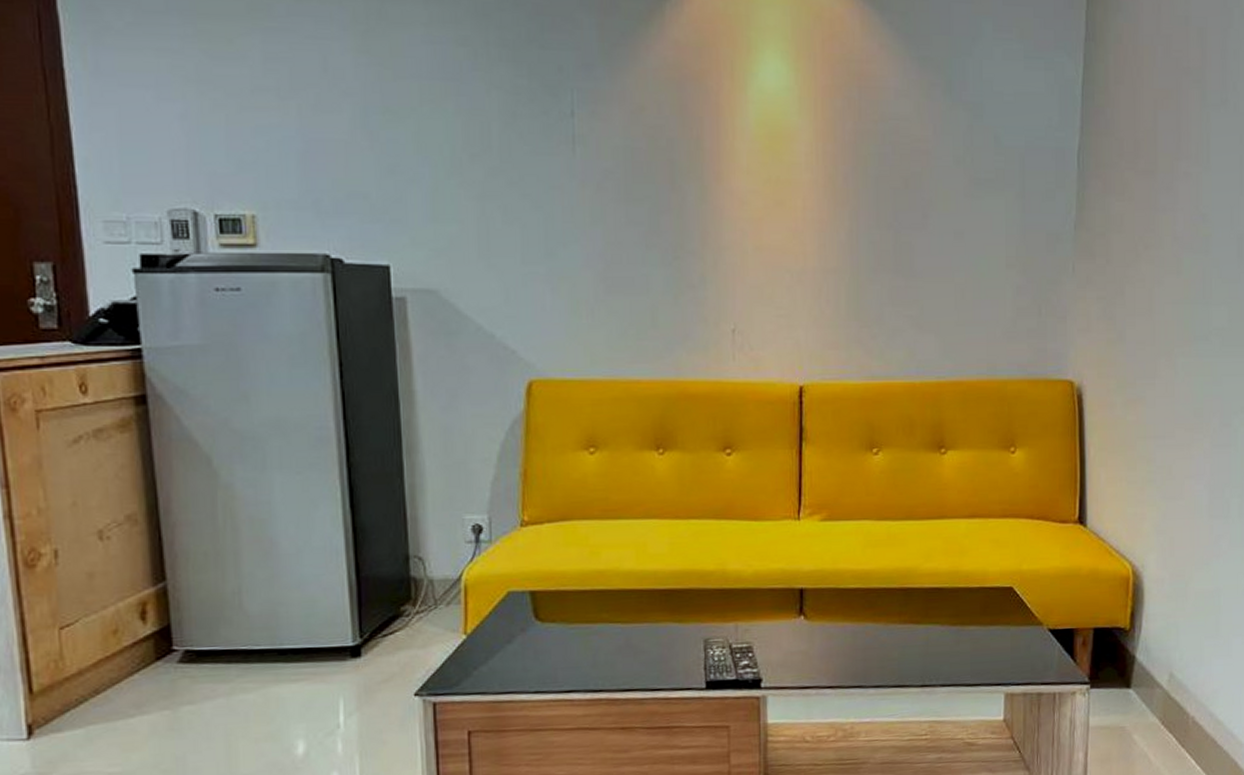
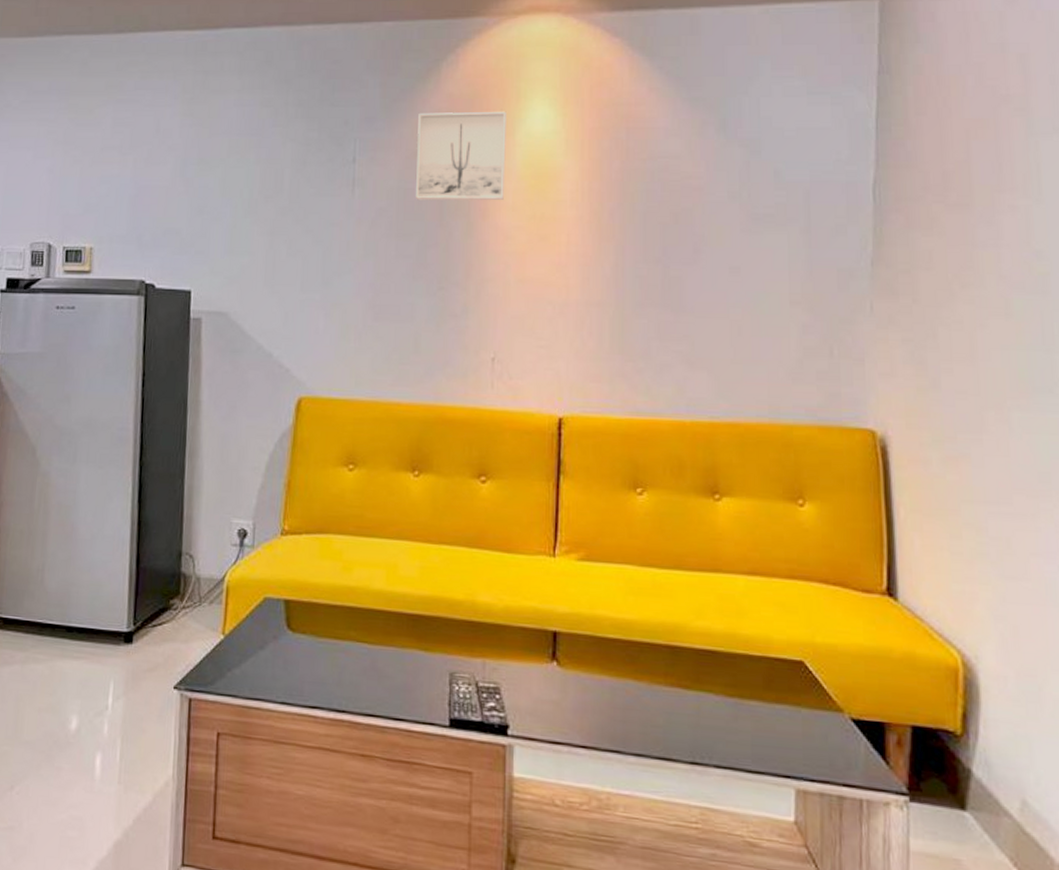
wall art: none [642,61,739,163] -> present [416,111,506,201]

